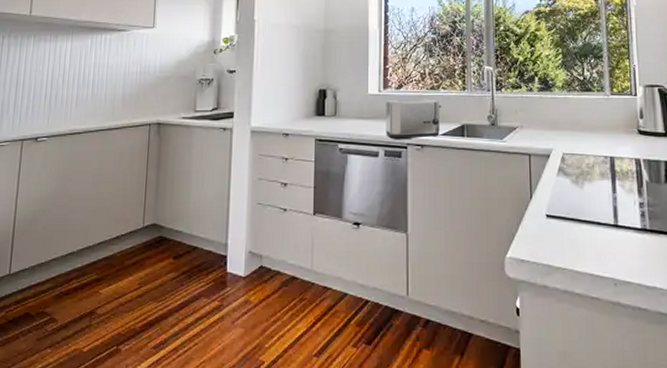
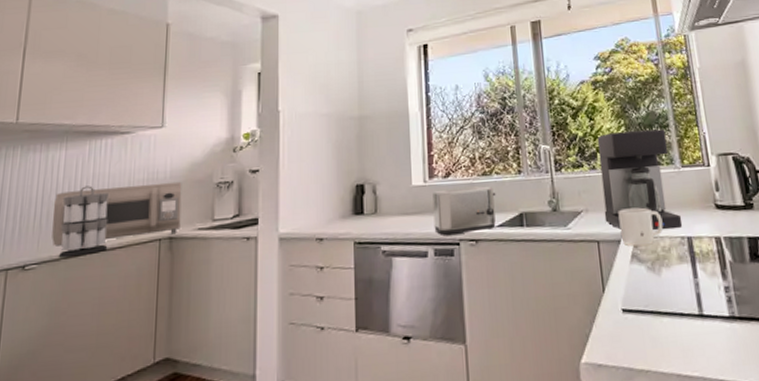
microwave: none [59,76,170,123] -> present [51,182,182,246]
spice rack: none [66,74,107,134] -> present [59,185,109,258]
coffee maker: none [536,59,607,149] -> present [597,129,683,231]
mug: none [549,128,589,163] -> present [618,207,663,247]

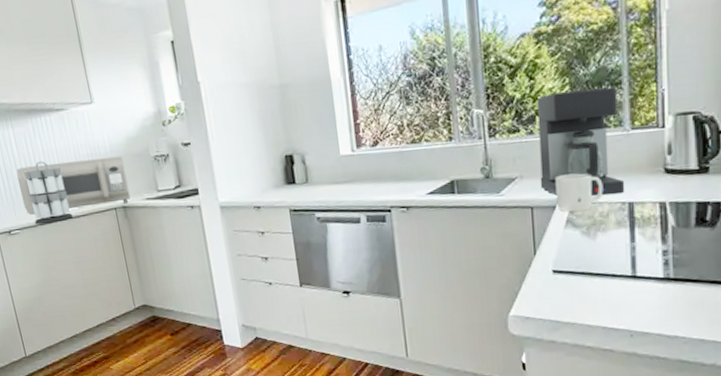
toaster: present [432,186,496,236] -> none [361,154,427,204]

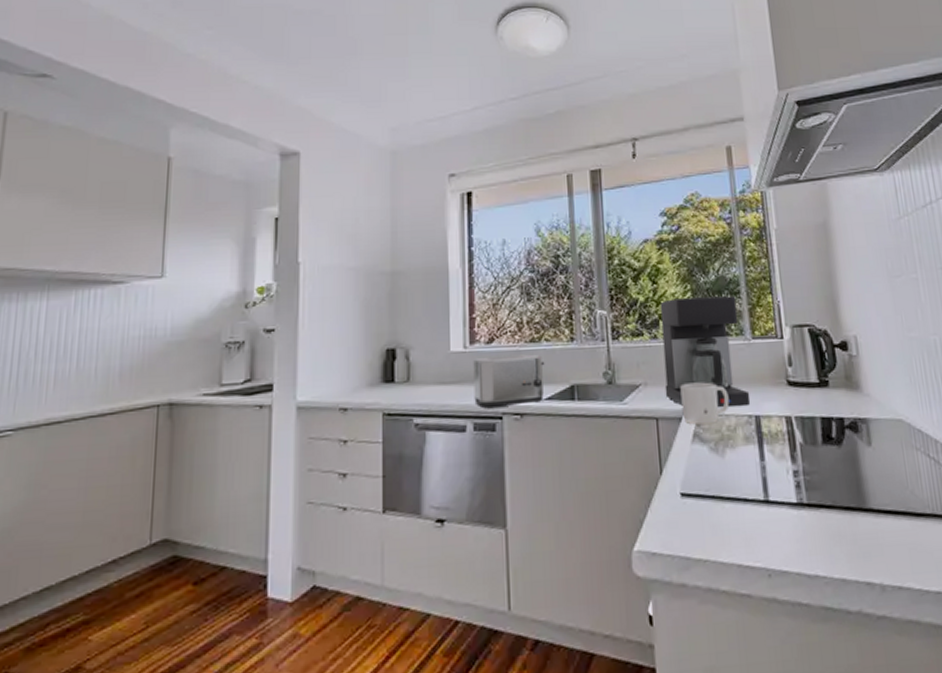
microwave: present [16,156,131,215] -> none [30,340,185,411]
spice rack: present [23,161,72,225] -> none [39,342,98,424]
toaster: none [361,154,427,204] -> present [473,354,545,409]

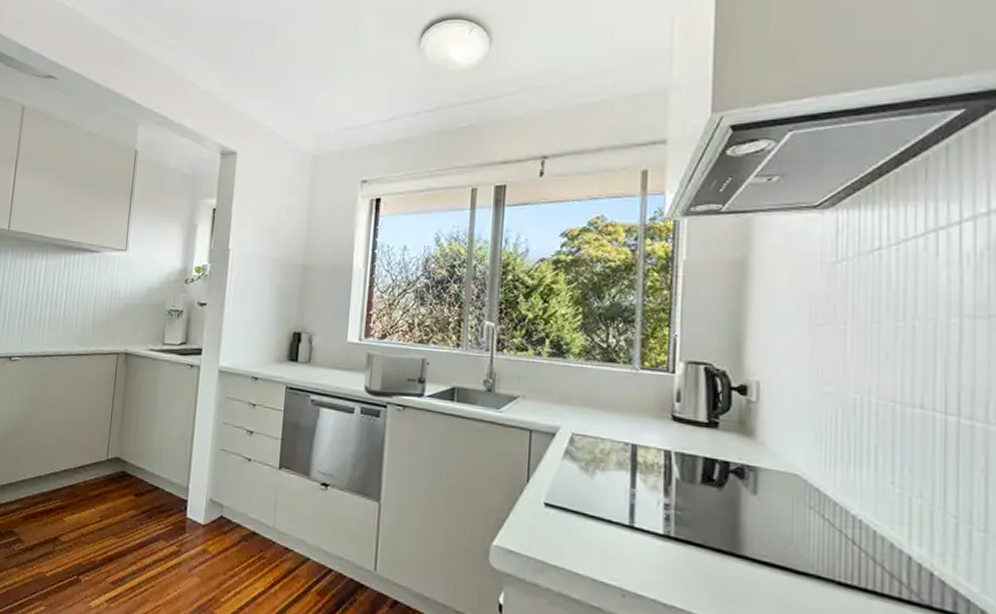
coffee maker: present [660,296,751,408] -> none [542,319,630,434]
mug: present [680,382,730,426] -> none [556,401,607,445]

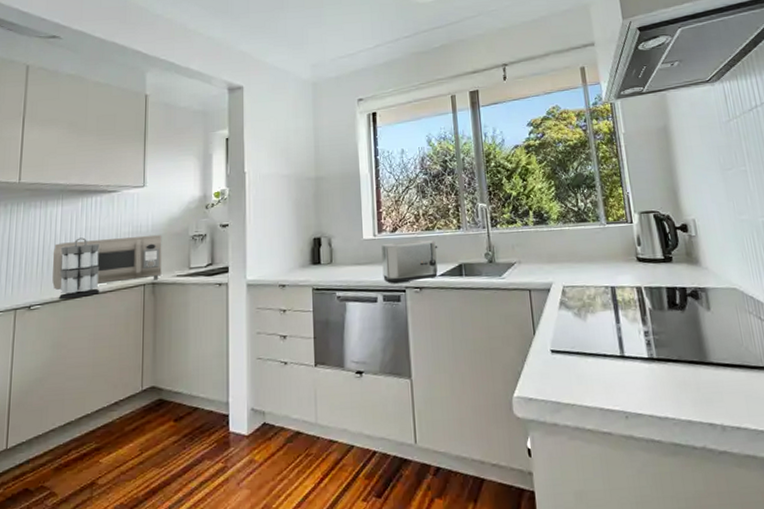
microwave: none [32,298,139,351] -> present [52,234,162,290]
spice rack: none [38,295,79,356] -> present [59,237,100,300]

